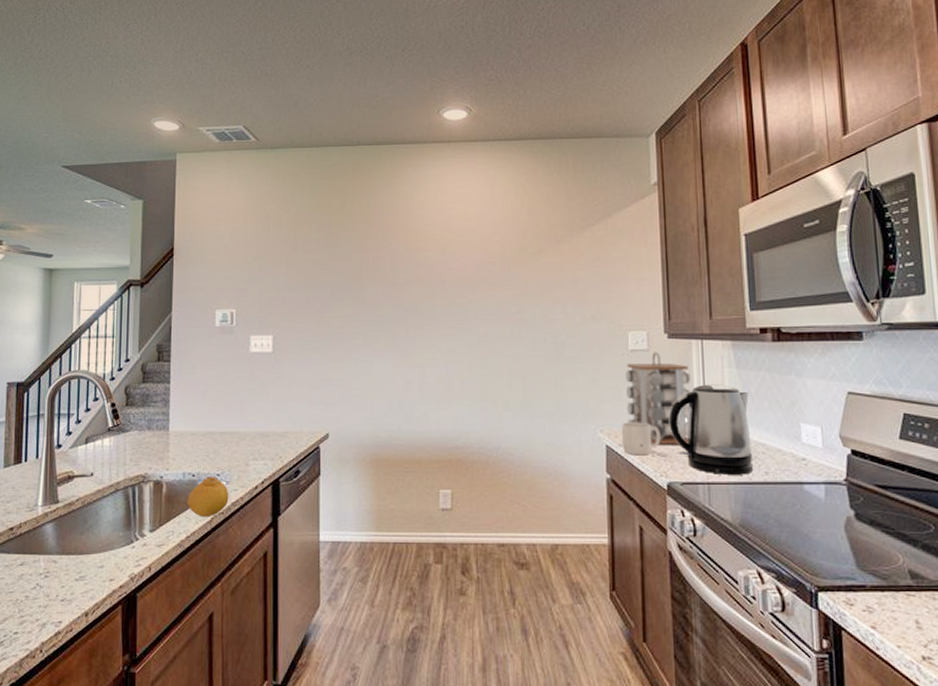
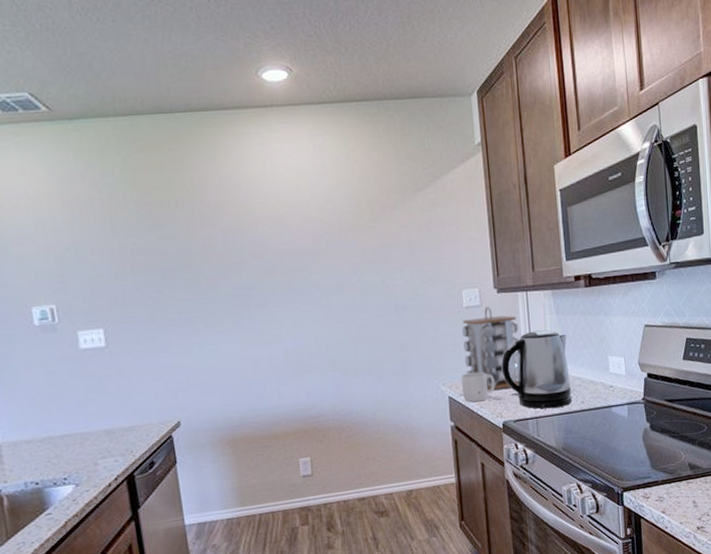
fruit: present [187,477,229,518] -> none [34,481,82,524]

